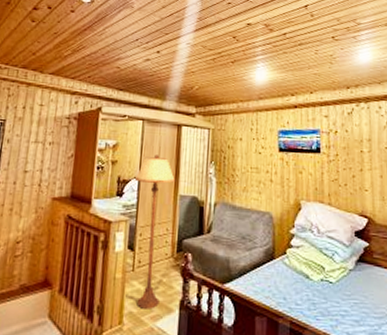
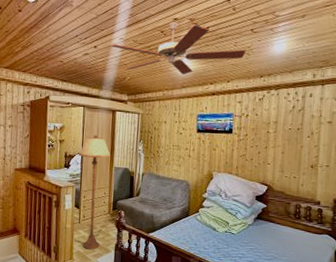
ceiling fan: none [174,27,329,85] -> present [109,22,246,75]

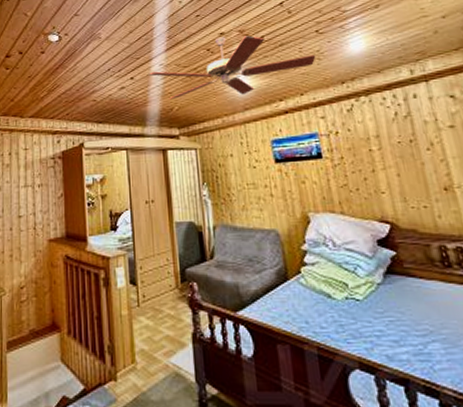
floor lamp: present [78,135,112,250] -> none [126,183,170,345]

